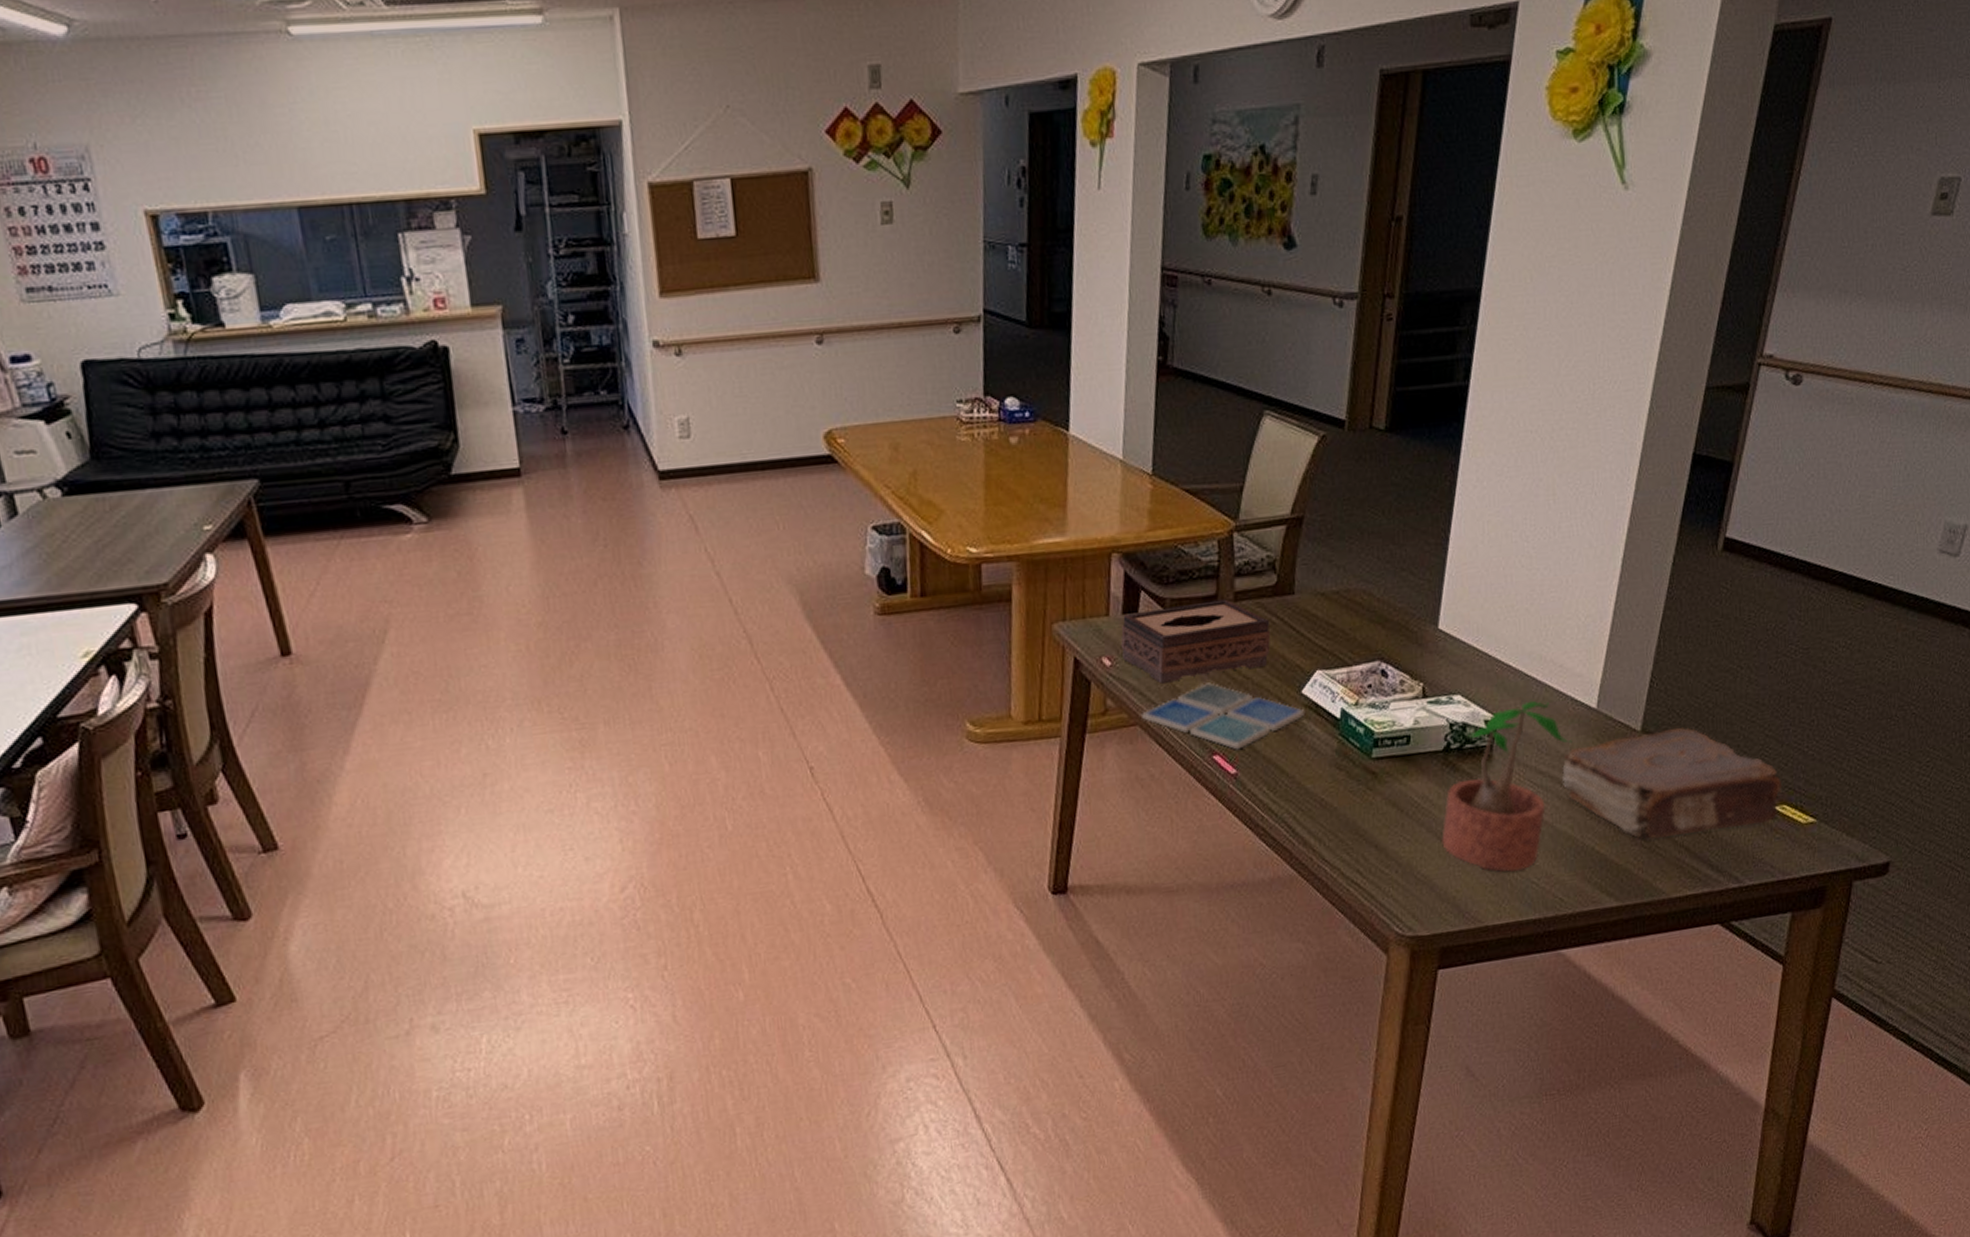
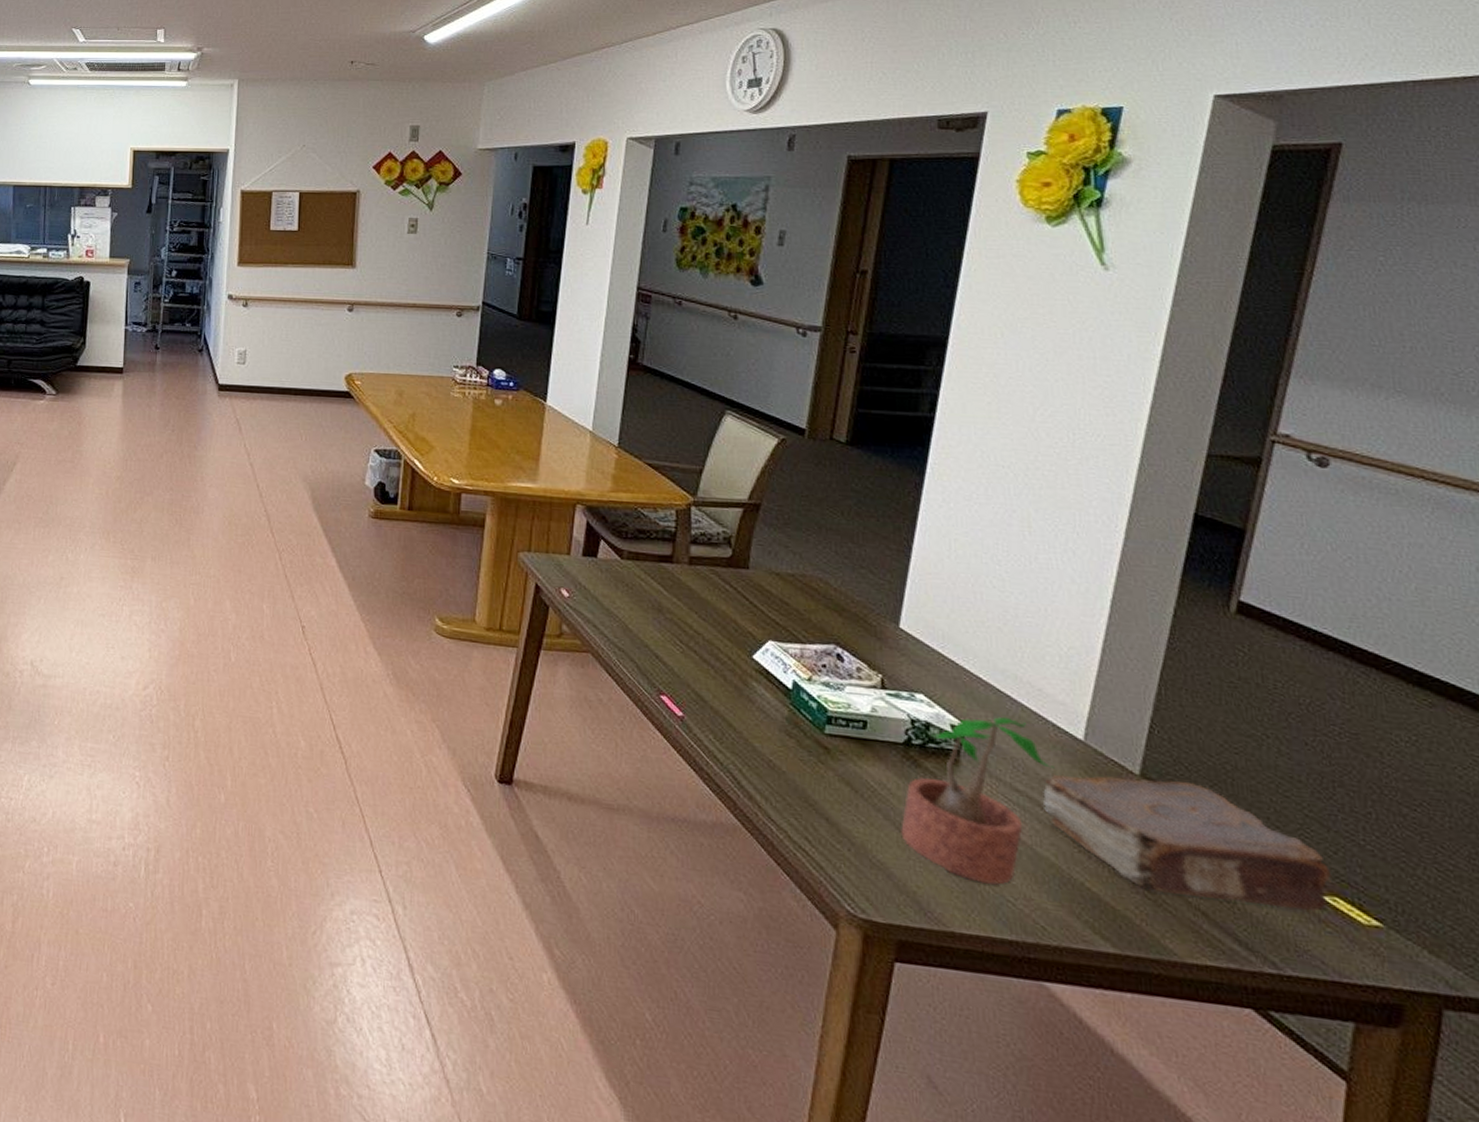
tissue box: present [1120,599,1271,684] -> none [579,556,724,627]
drink coaster: present [1140,682,1306,750] -> none [593,629,756,696]

